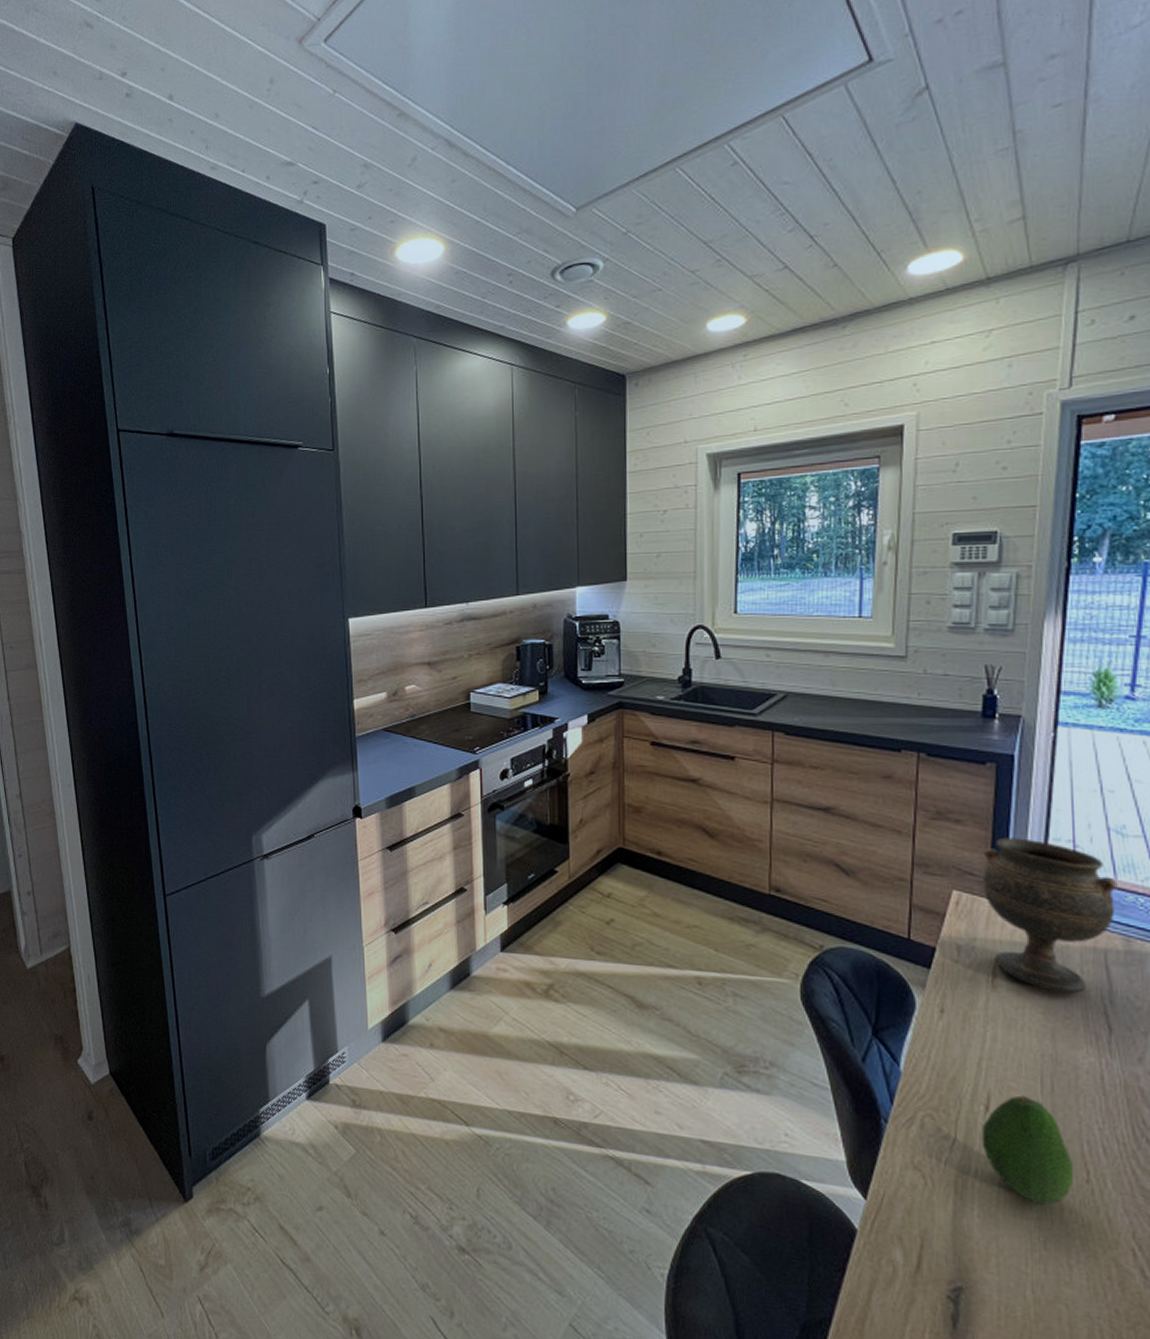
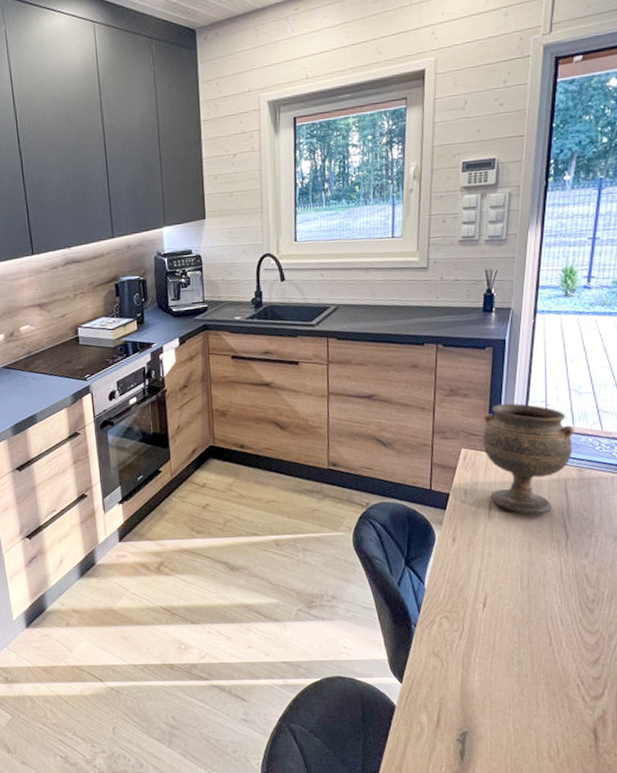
fruit: present [981,1095,1075,1205] -> none [480,592,542,666]

